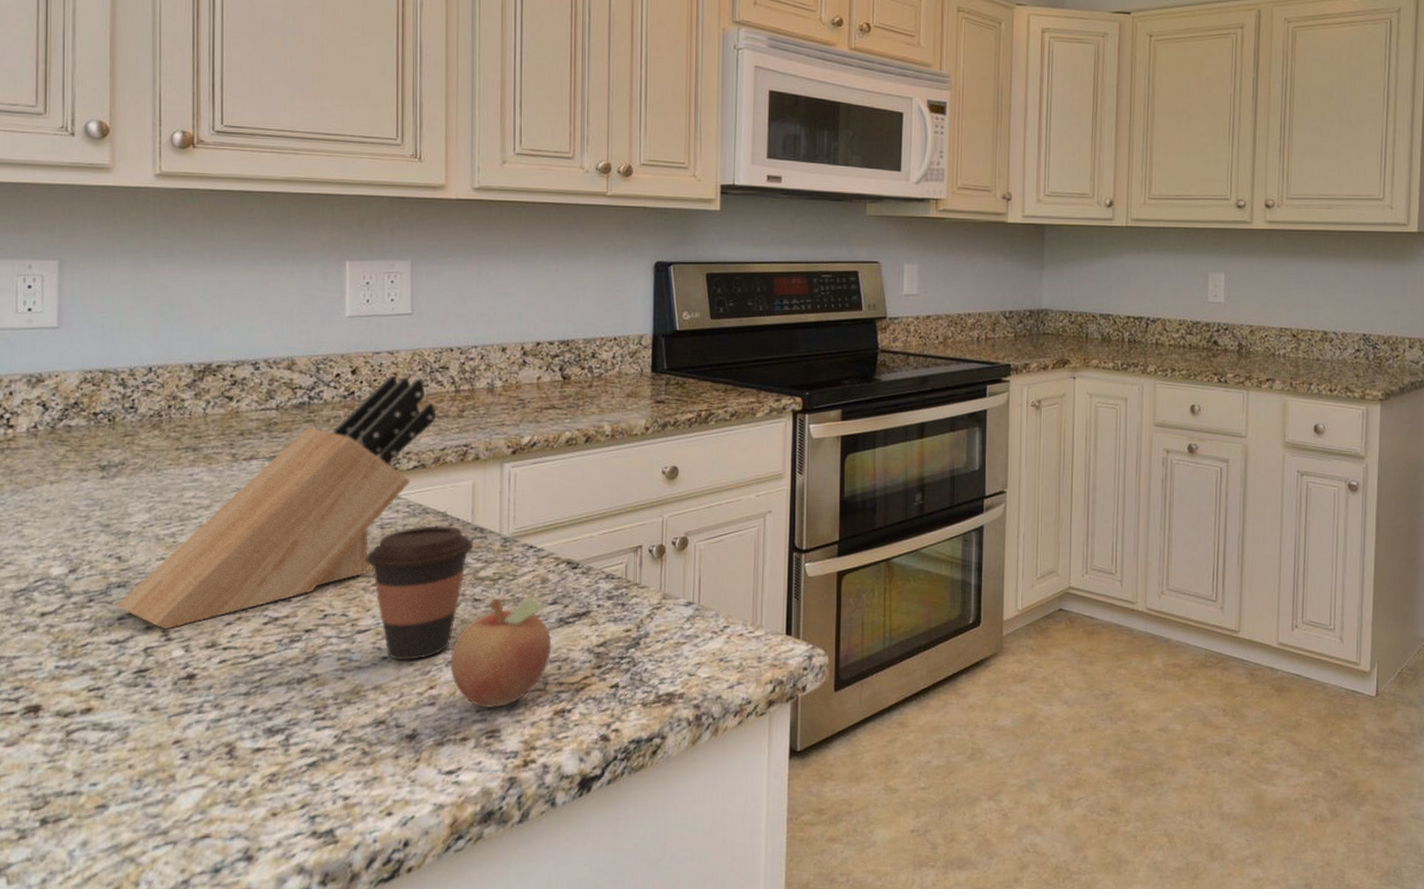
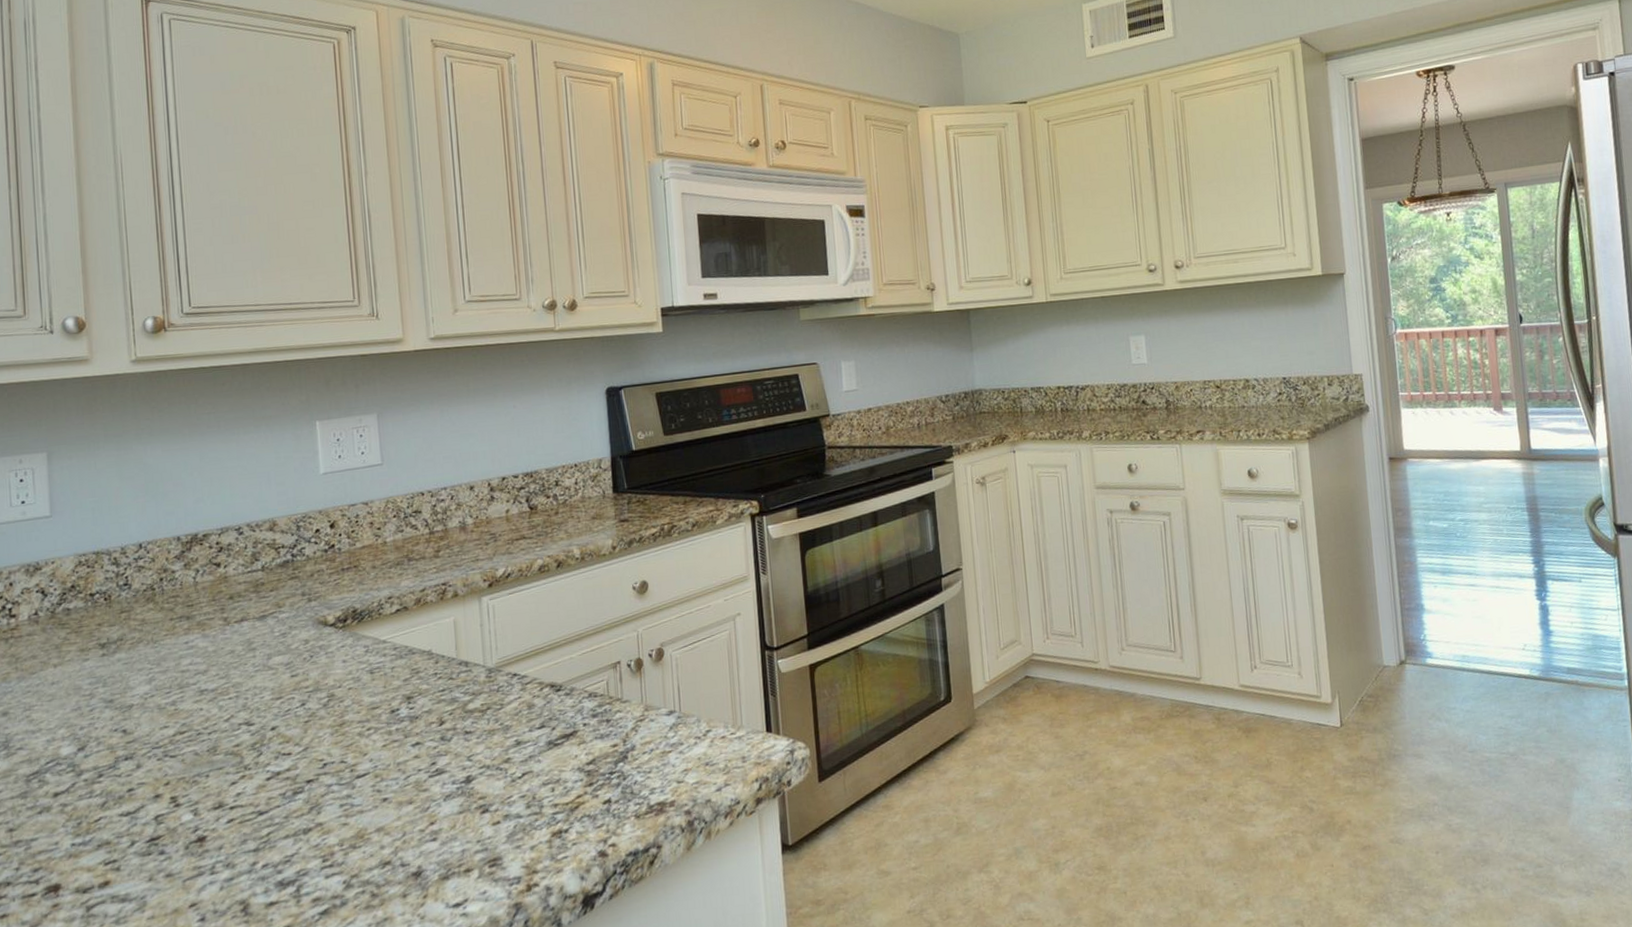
knife block: present [116,375,435,630] -> none [125,524,413,796]
coffee cup: present [366,525,474,661] -> none [359,663,461,801]
fruit: present [450,597,552,708] -> none [447,723,544,838]

